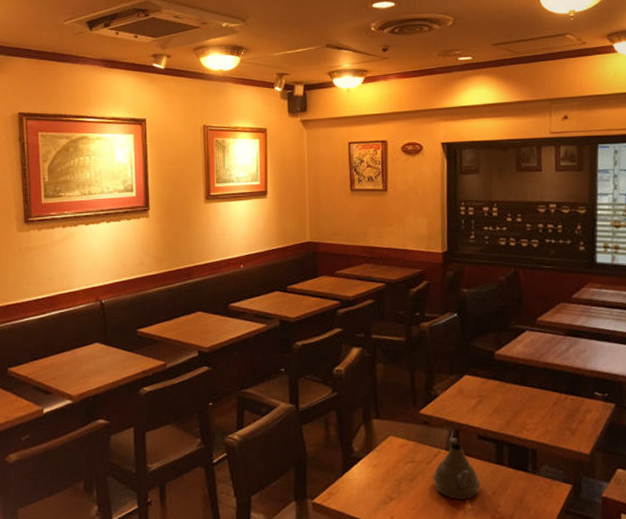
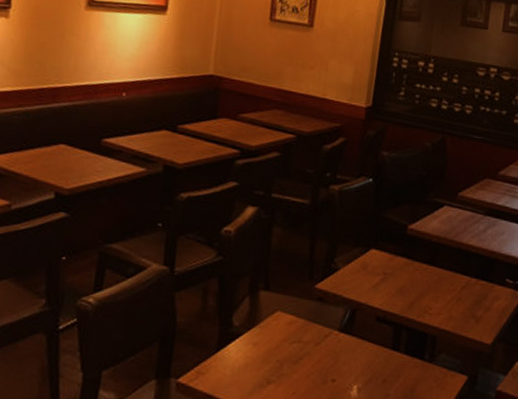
teapot: present [432,438,480,499] -> none [319,317,371,387]

